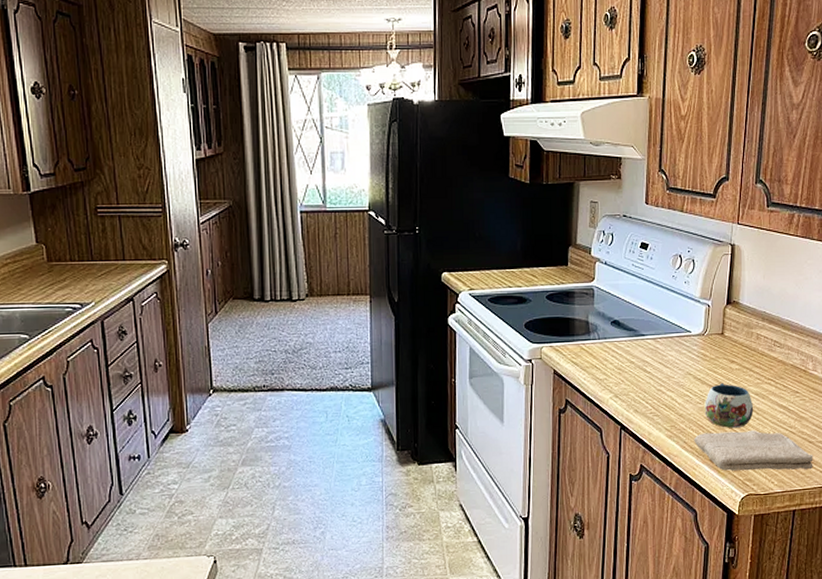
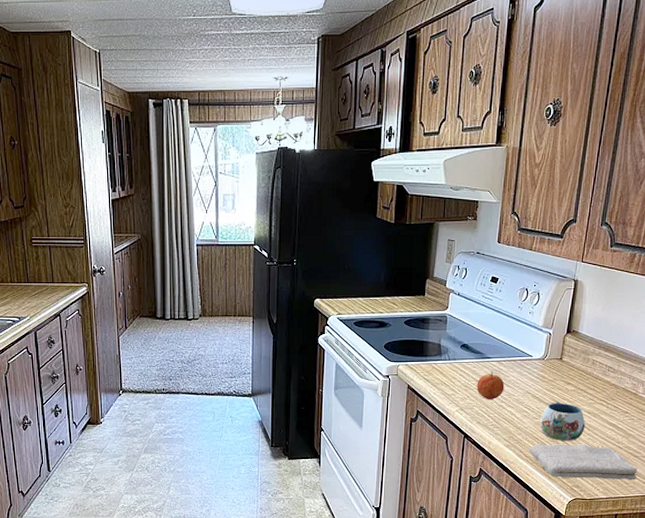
fruit: none [631,351,662,383] -> present [476,372,505,399]

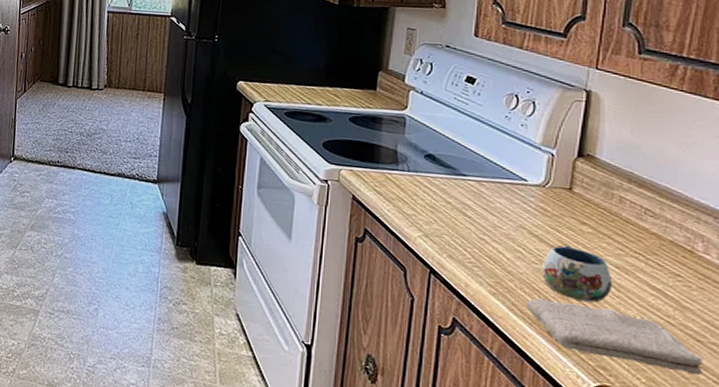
fruit: present [476,372,505,399] -> none [447,193,487,230]

